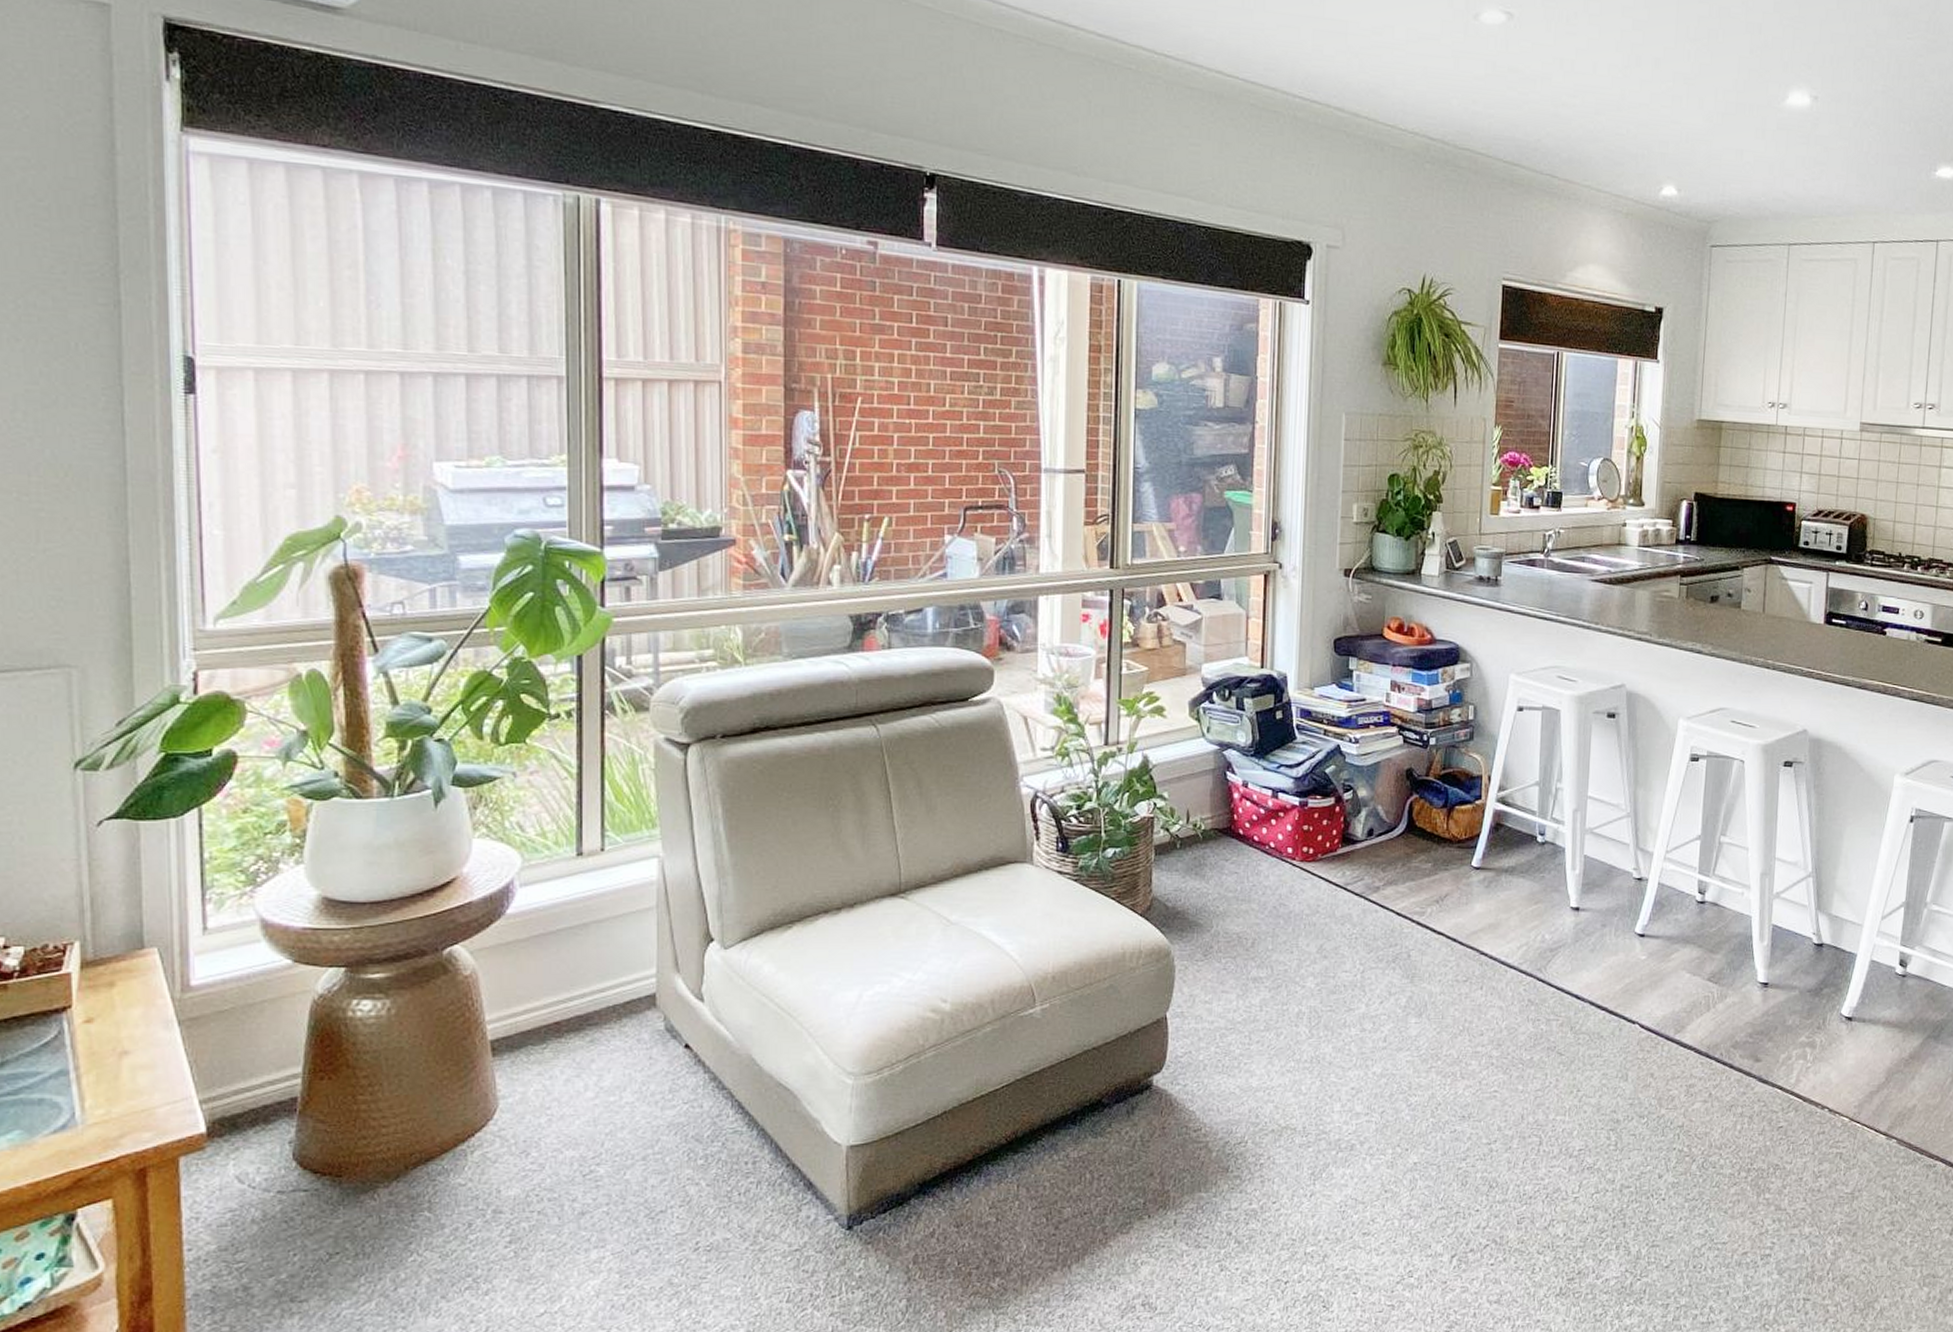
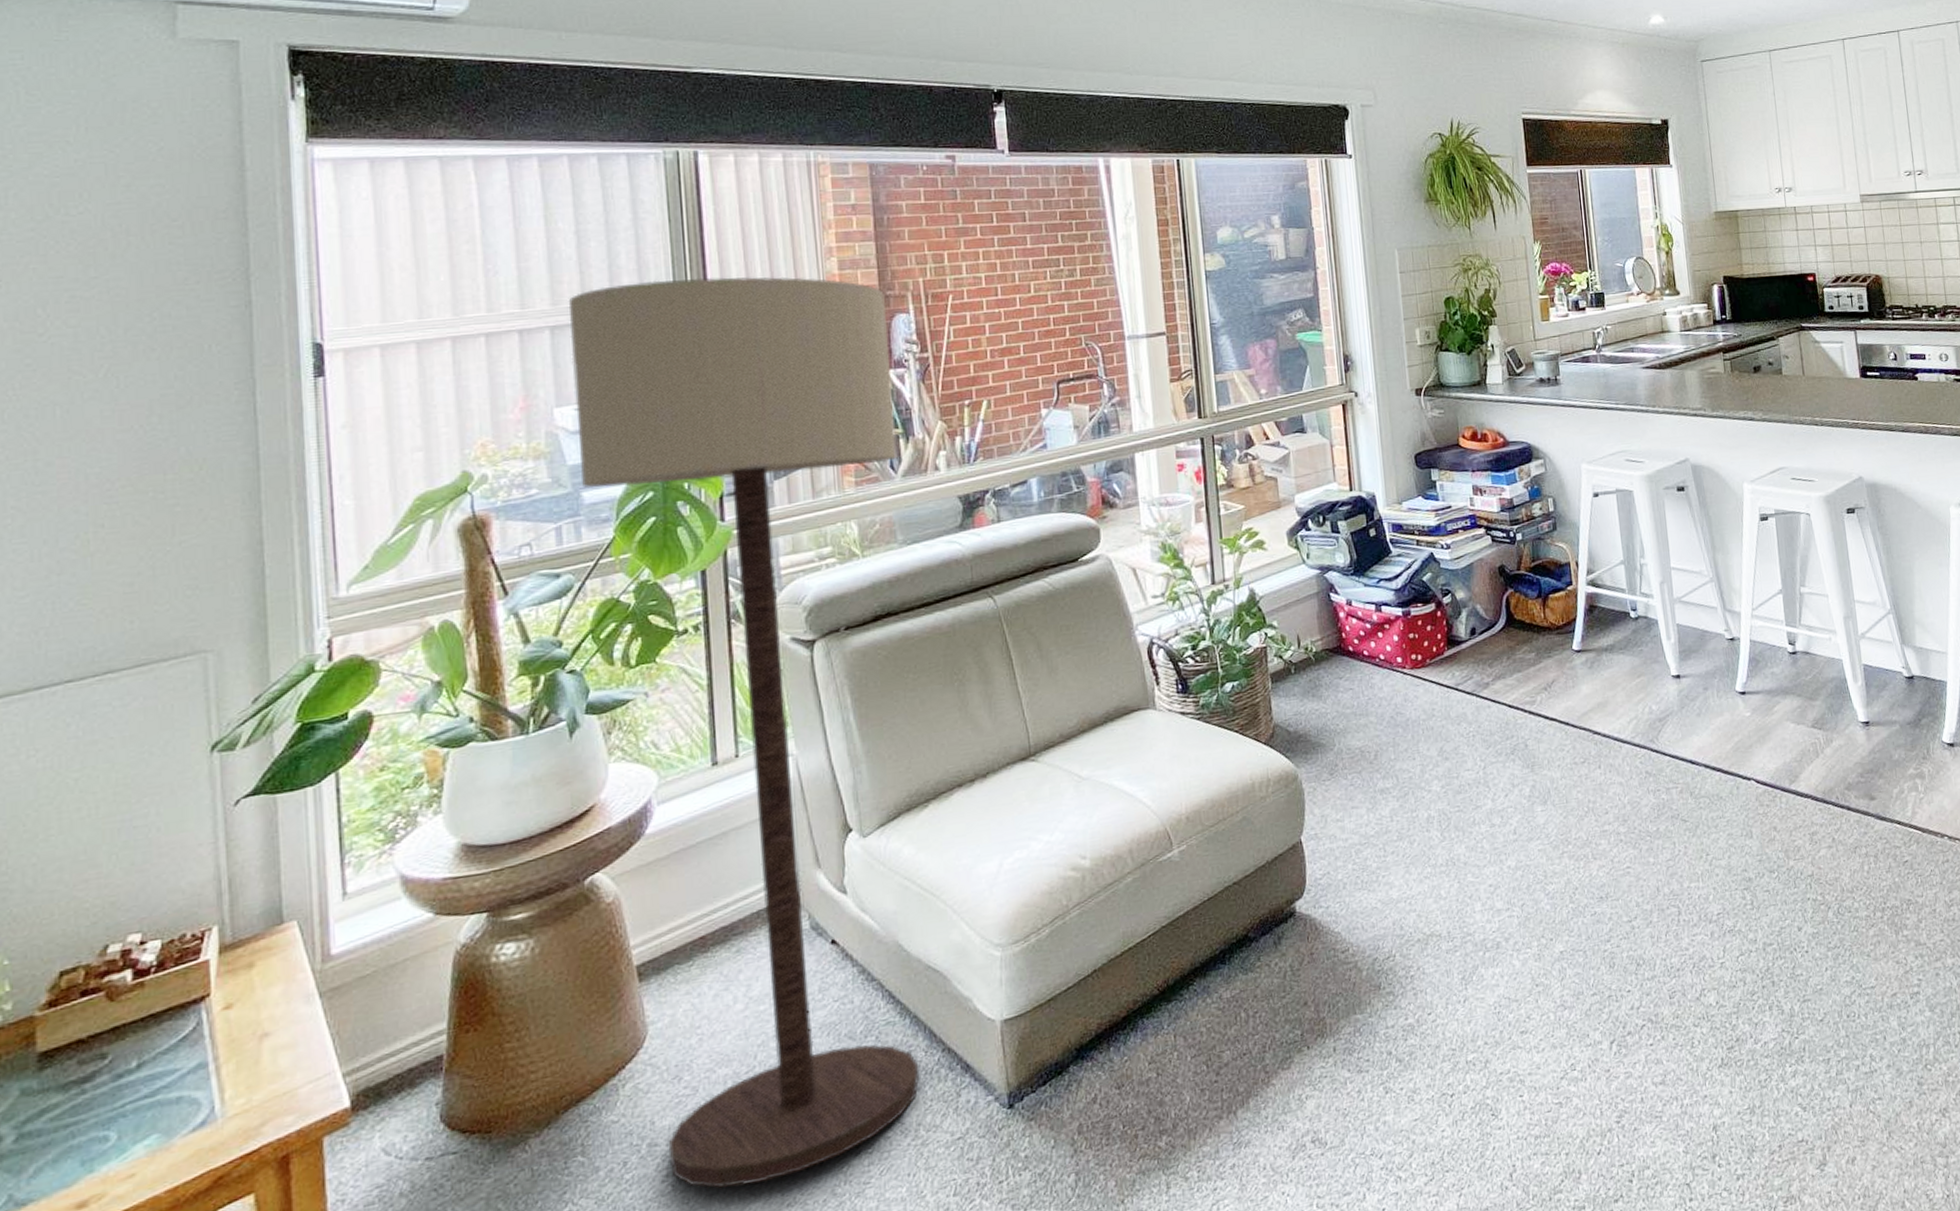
floor lamp: none [453,337,791,1263] -> present [568,276,920,1189]

